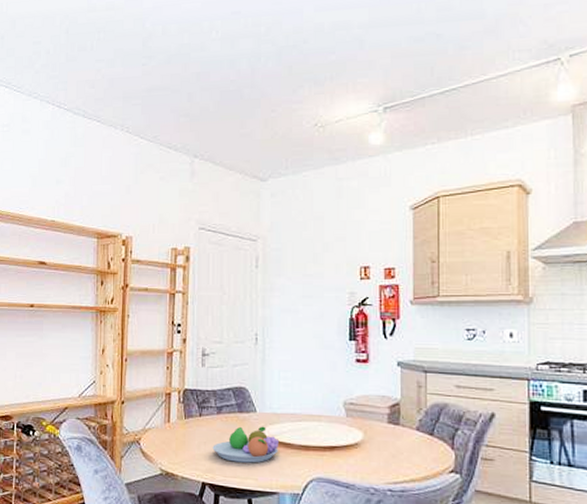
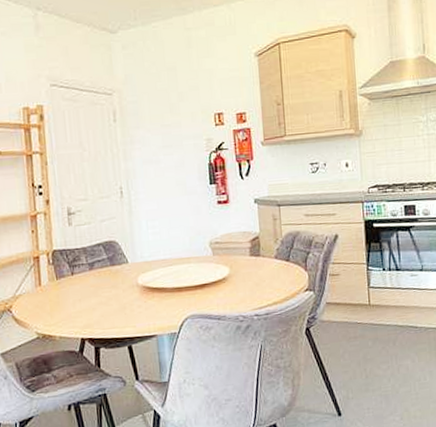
fruit bowl: present [212,426,278,463] -> none [88,275,153,314]

